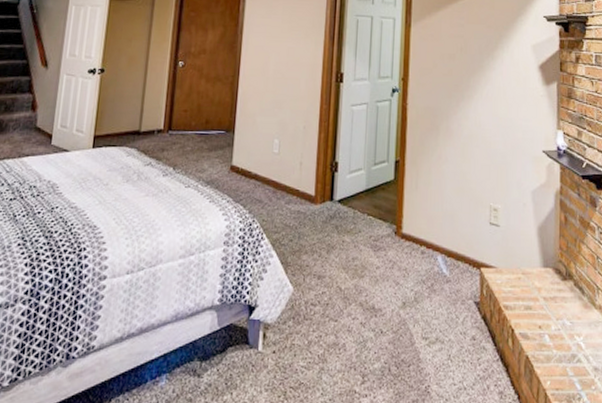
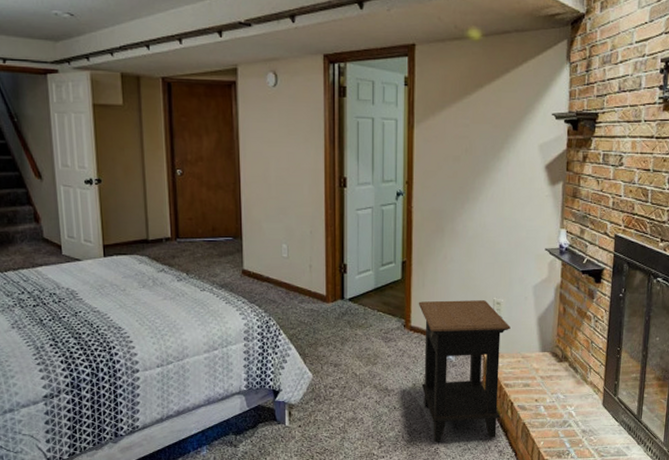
side table: none [410,205,509,377] -> present [418,300,511,441]

